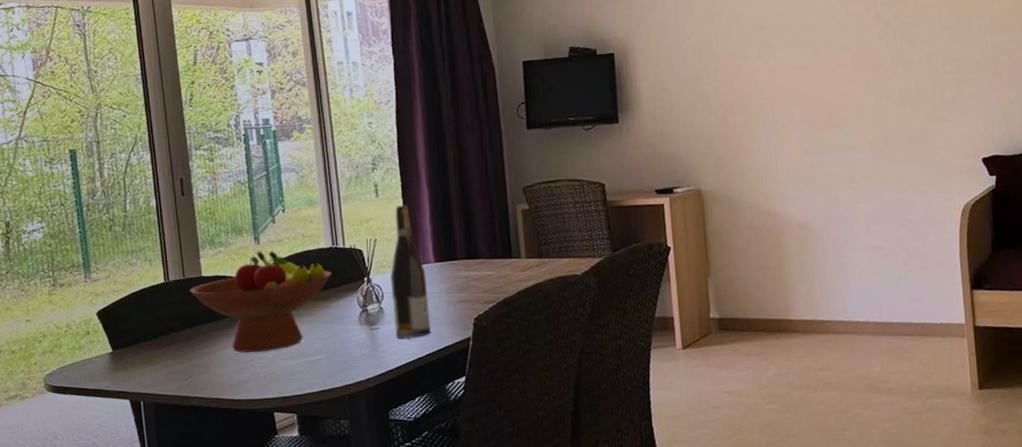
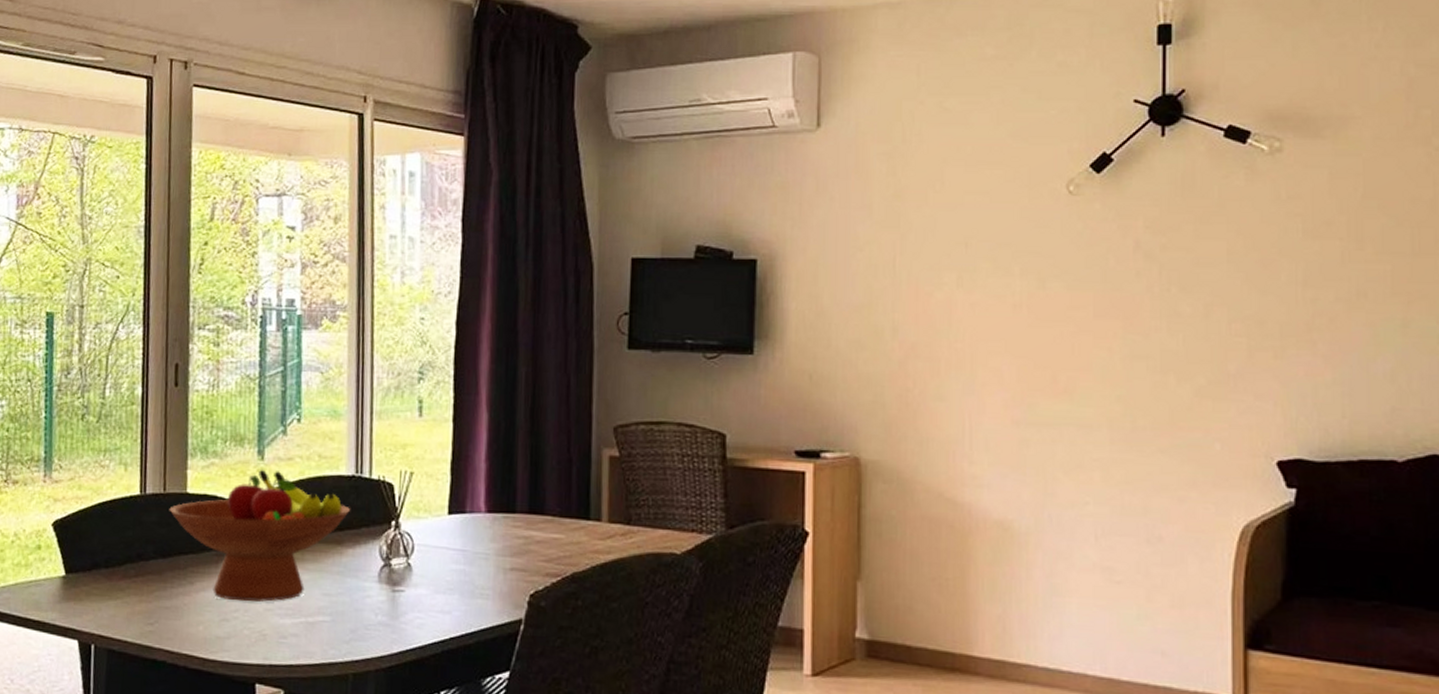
wine bottle: present [390,205,431,339] -> none [423,431,473,610]

